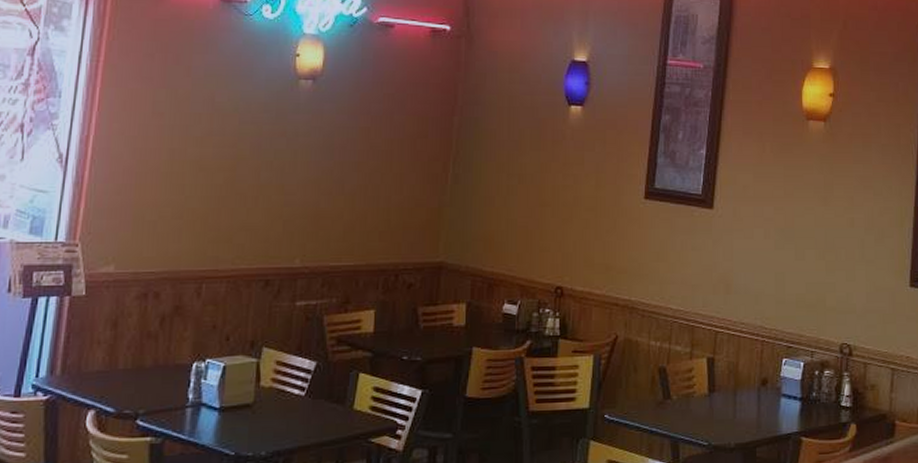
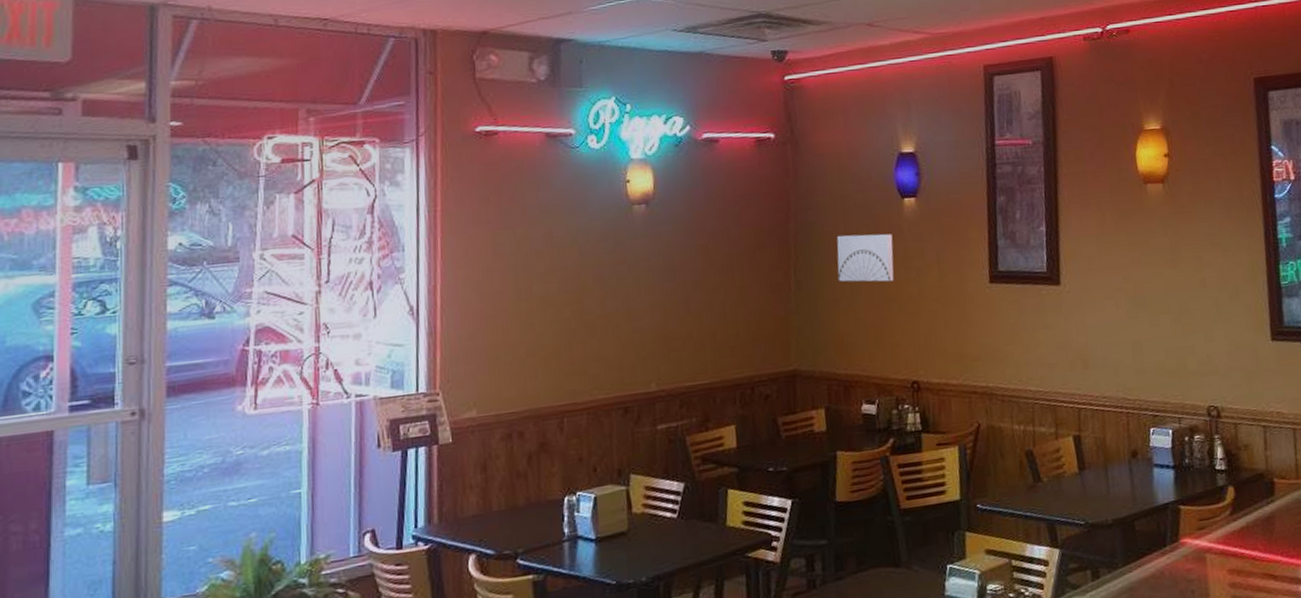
wall art: none [495,134,555,186] -> present [836,233,894,282]

